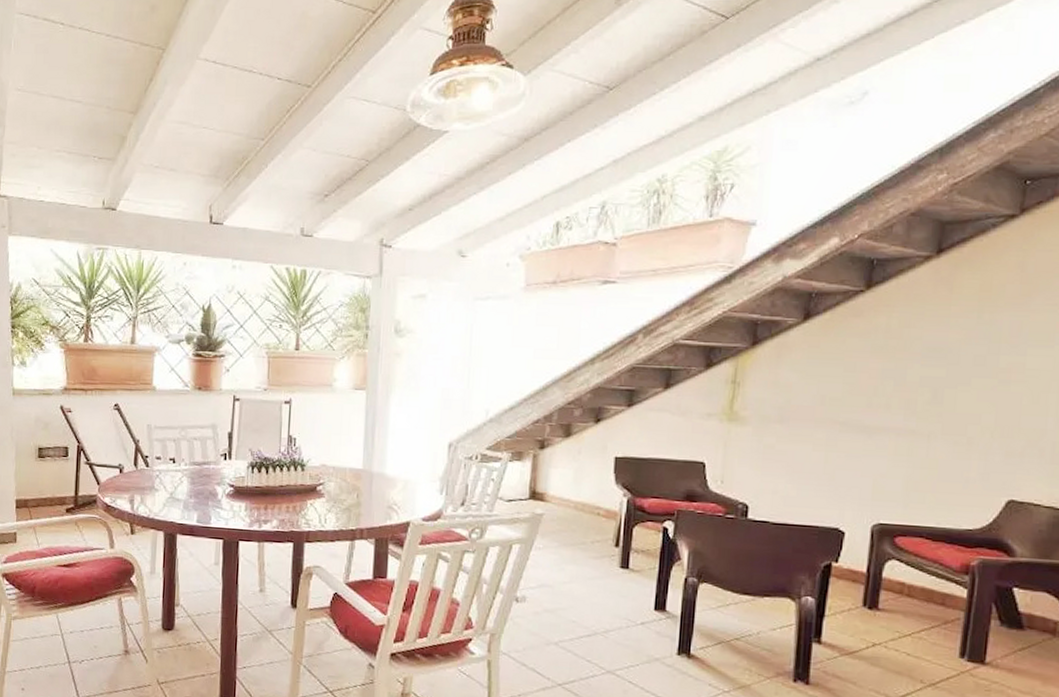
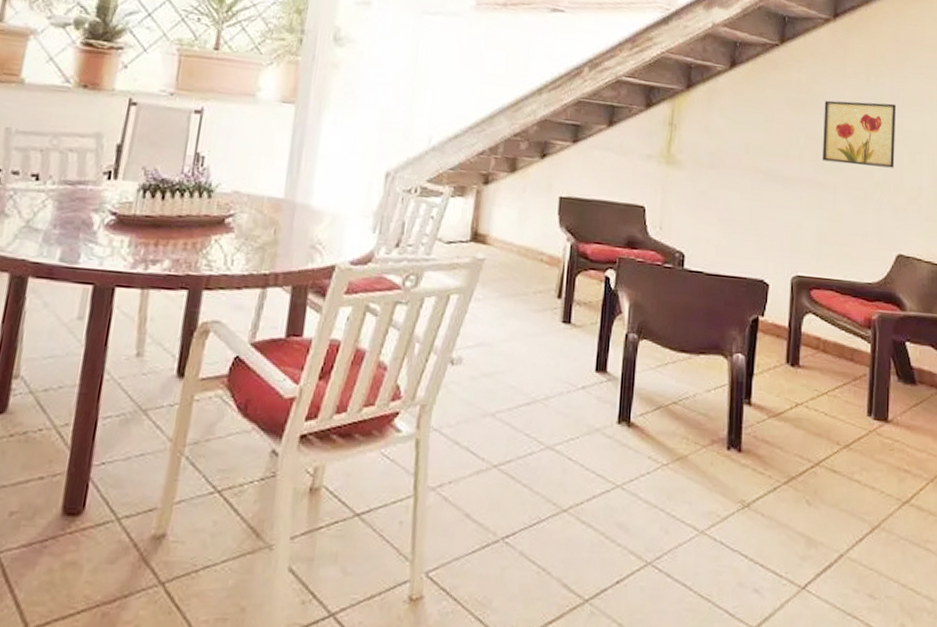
wall art: none [915,341,1016,411] -> present [823,100,896,168]

